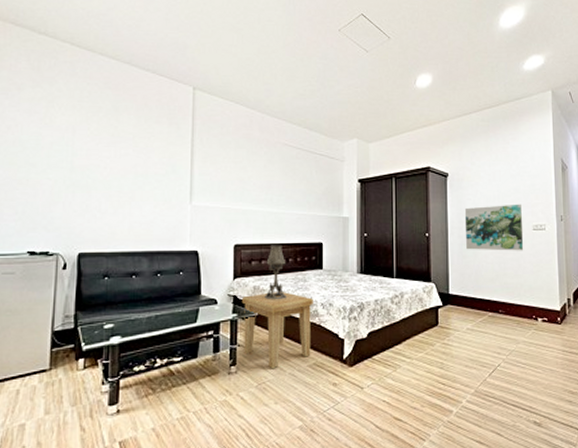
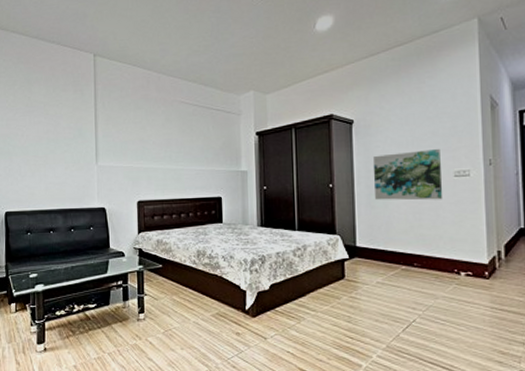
side table: present [241,292,313,369] -> none [146,245,215,317]
table lamp: present [265,245,286,300] -> none [168,200,188,253]

